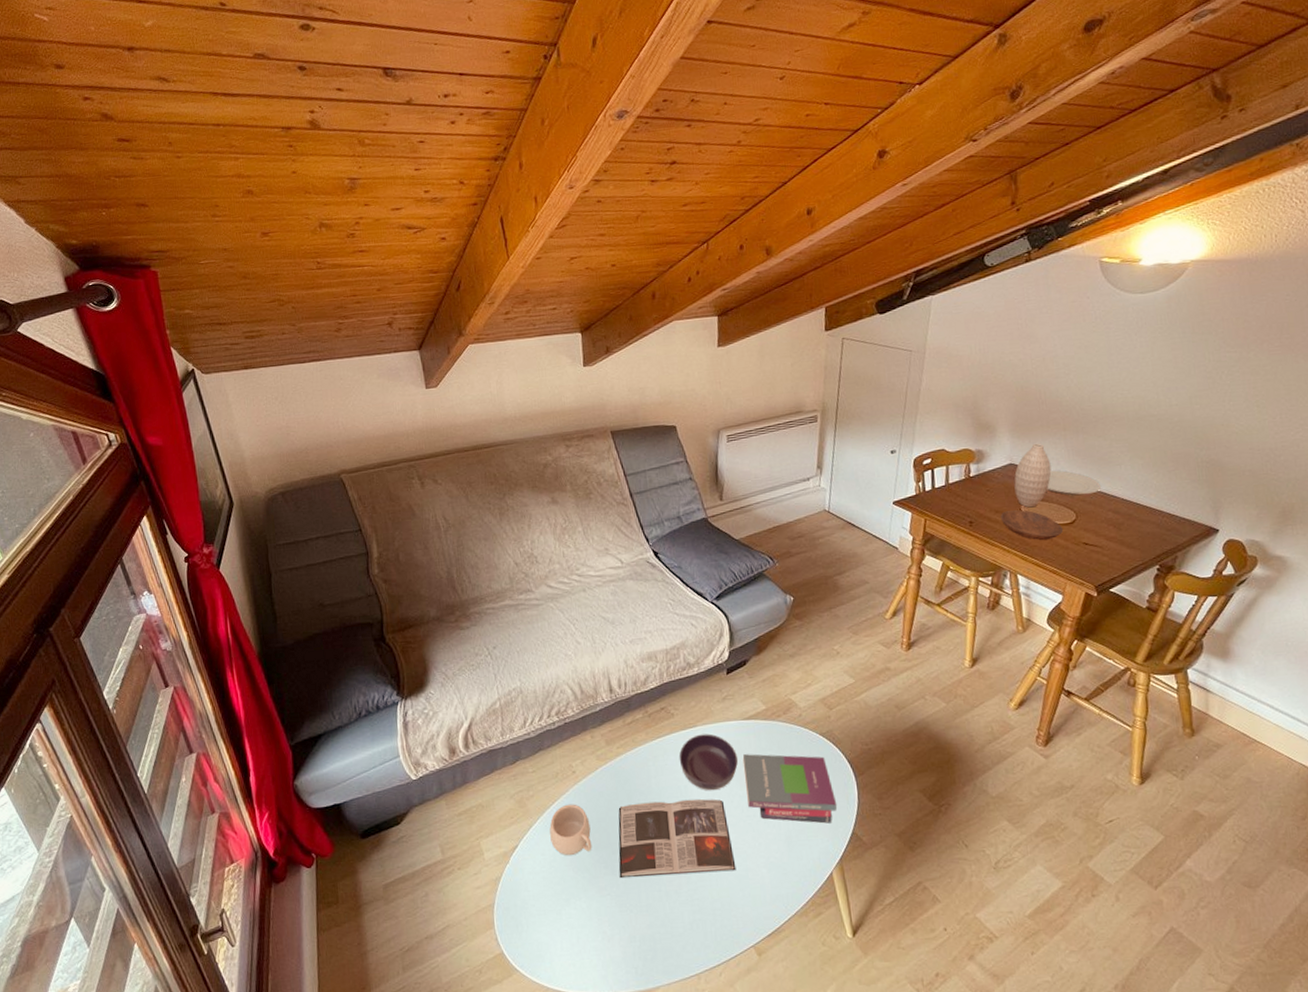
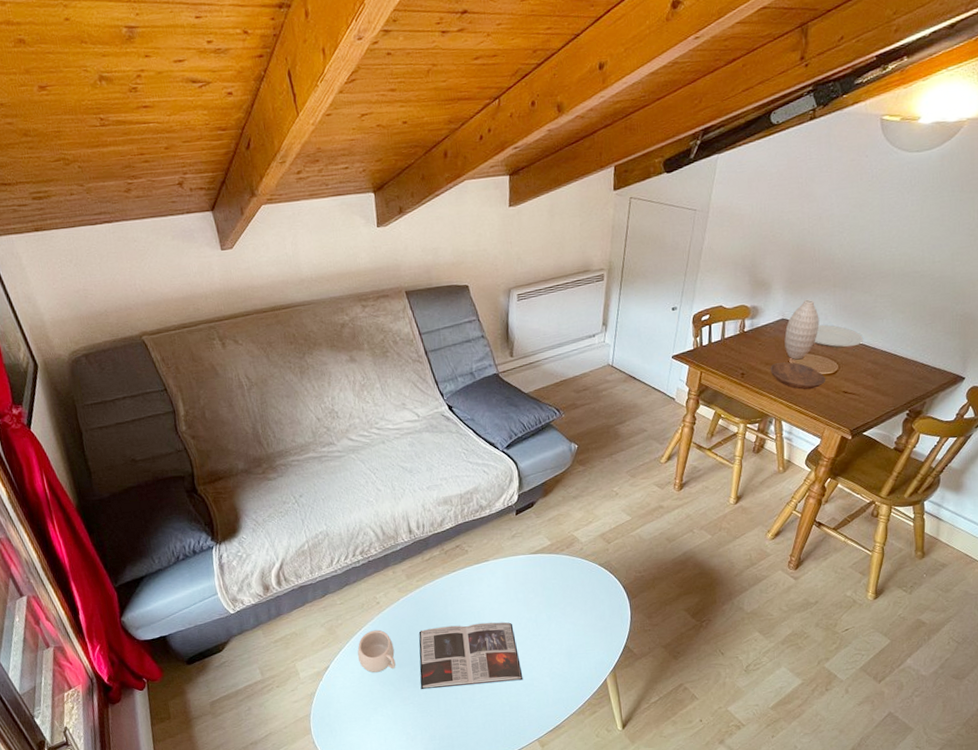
bowl: present [679,734,738,791] -> none [472,567,525,615]
books: present [742,754,837,824] -> none [529,583,613,639]

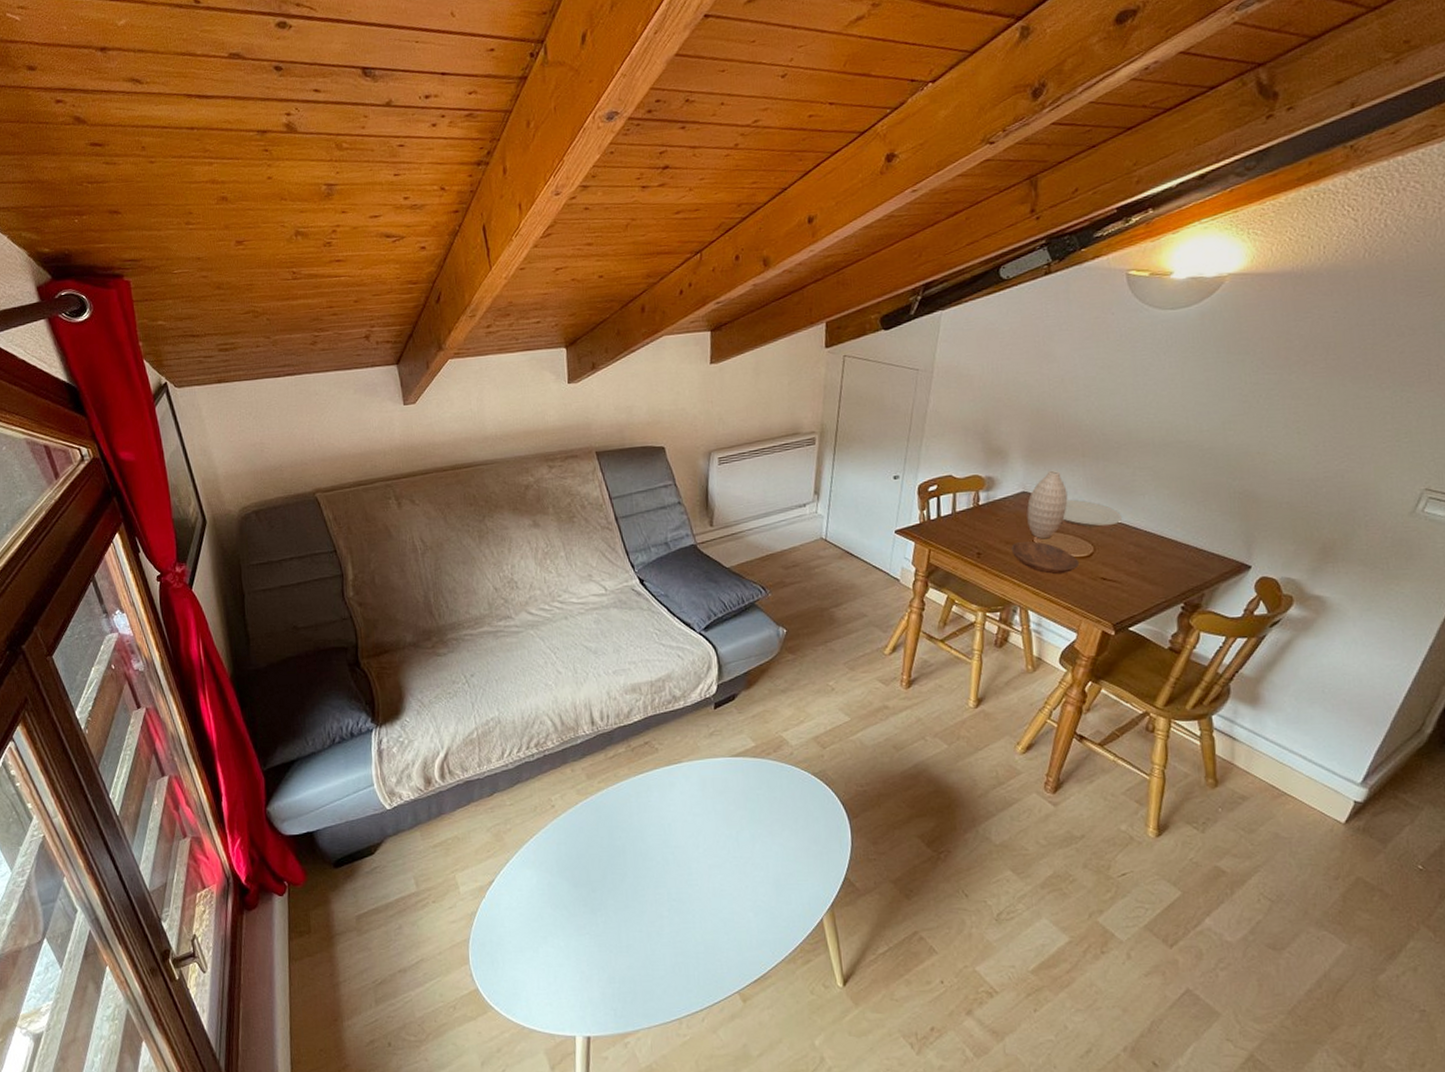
mug: present [357,630,396,673] -> none [527,839,571,893]
magazine: present [418,622,523,690] -> none [598,838,721,918]

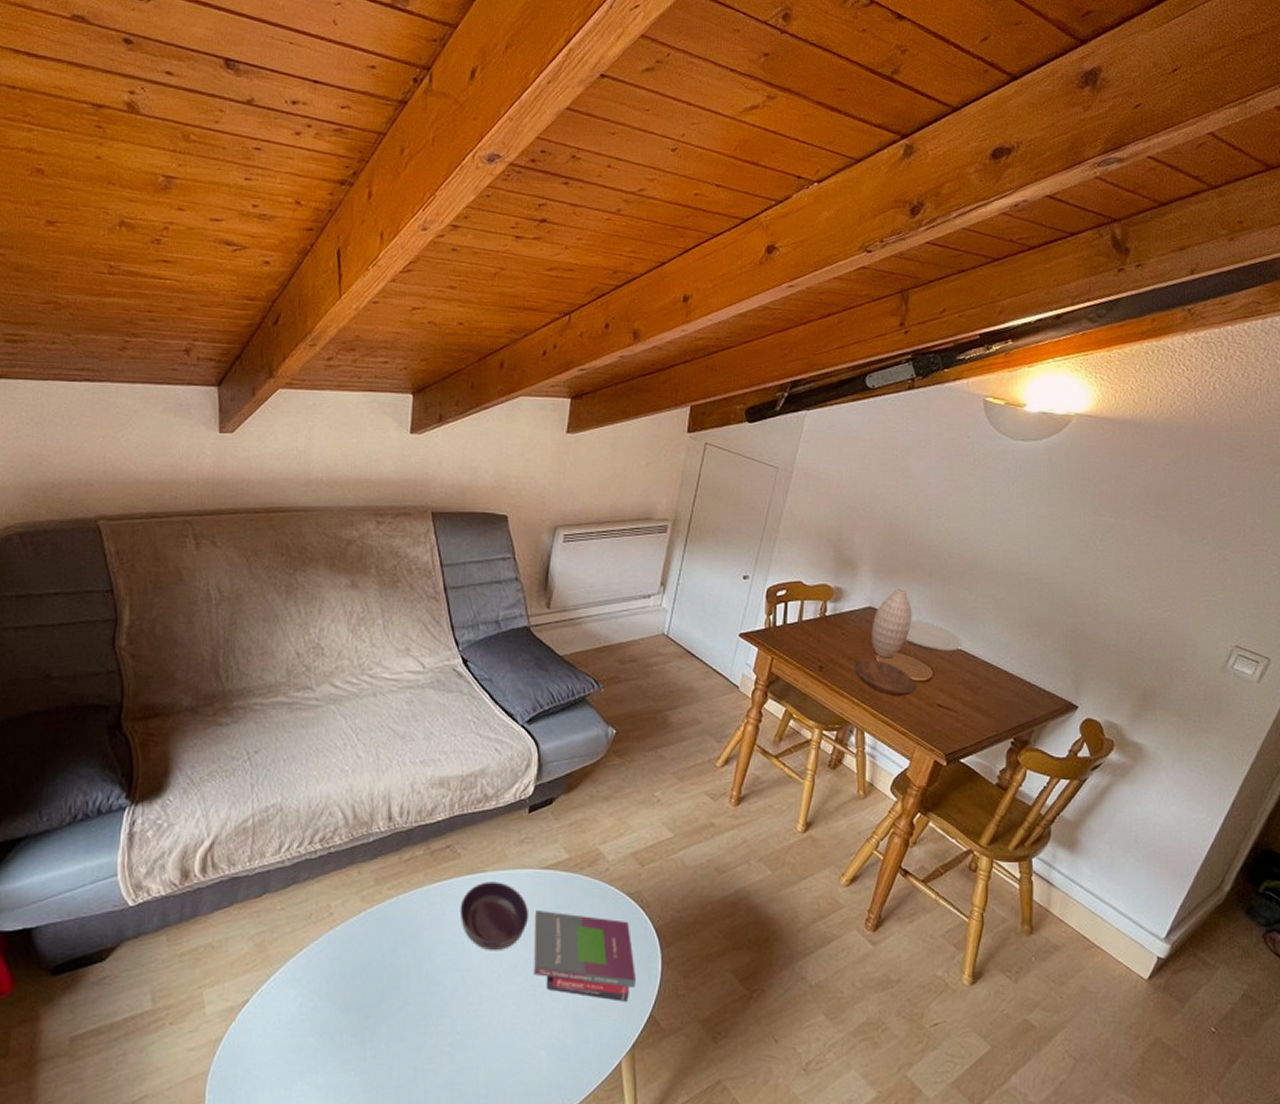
bowl: none [662,770,725,830] -> present [459,881,528,951]
books: none [729,792,829,867] -> present [533,910,637,1002]

